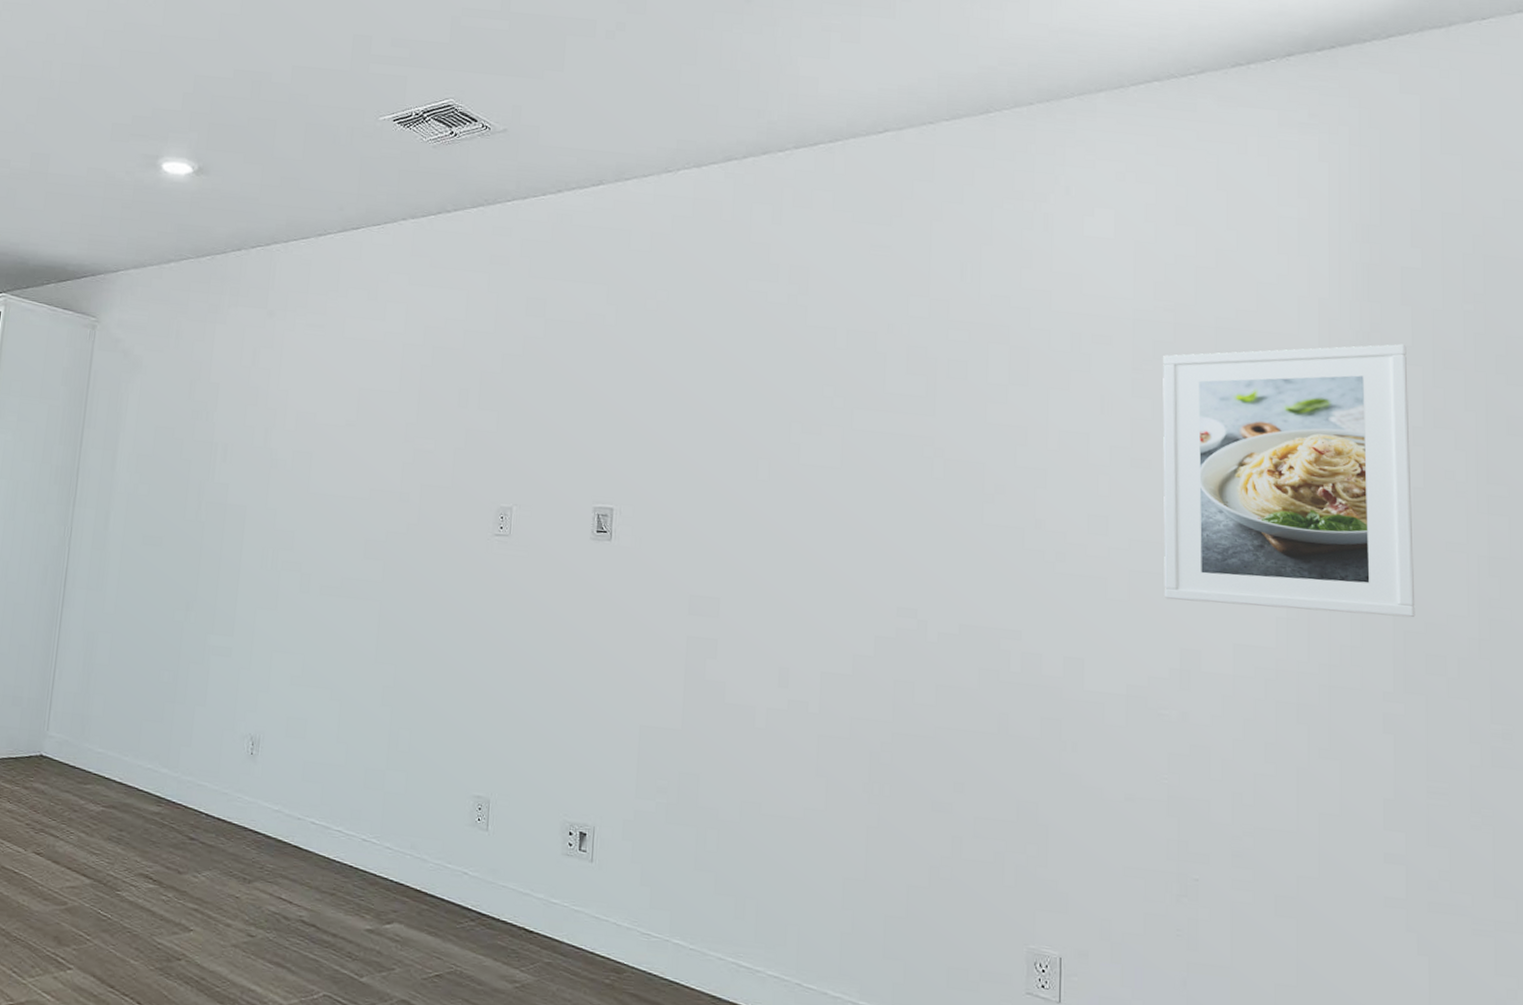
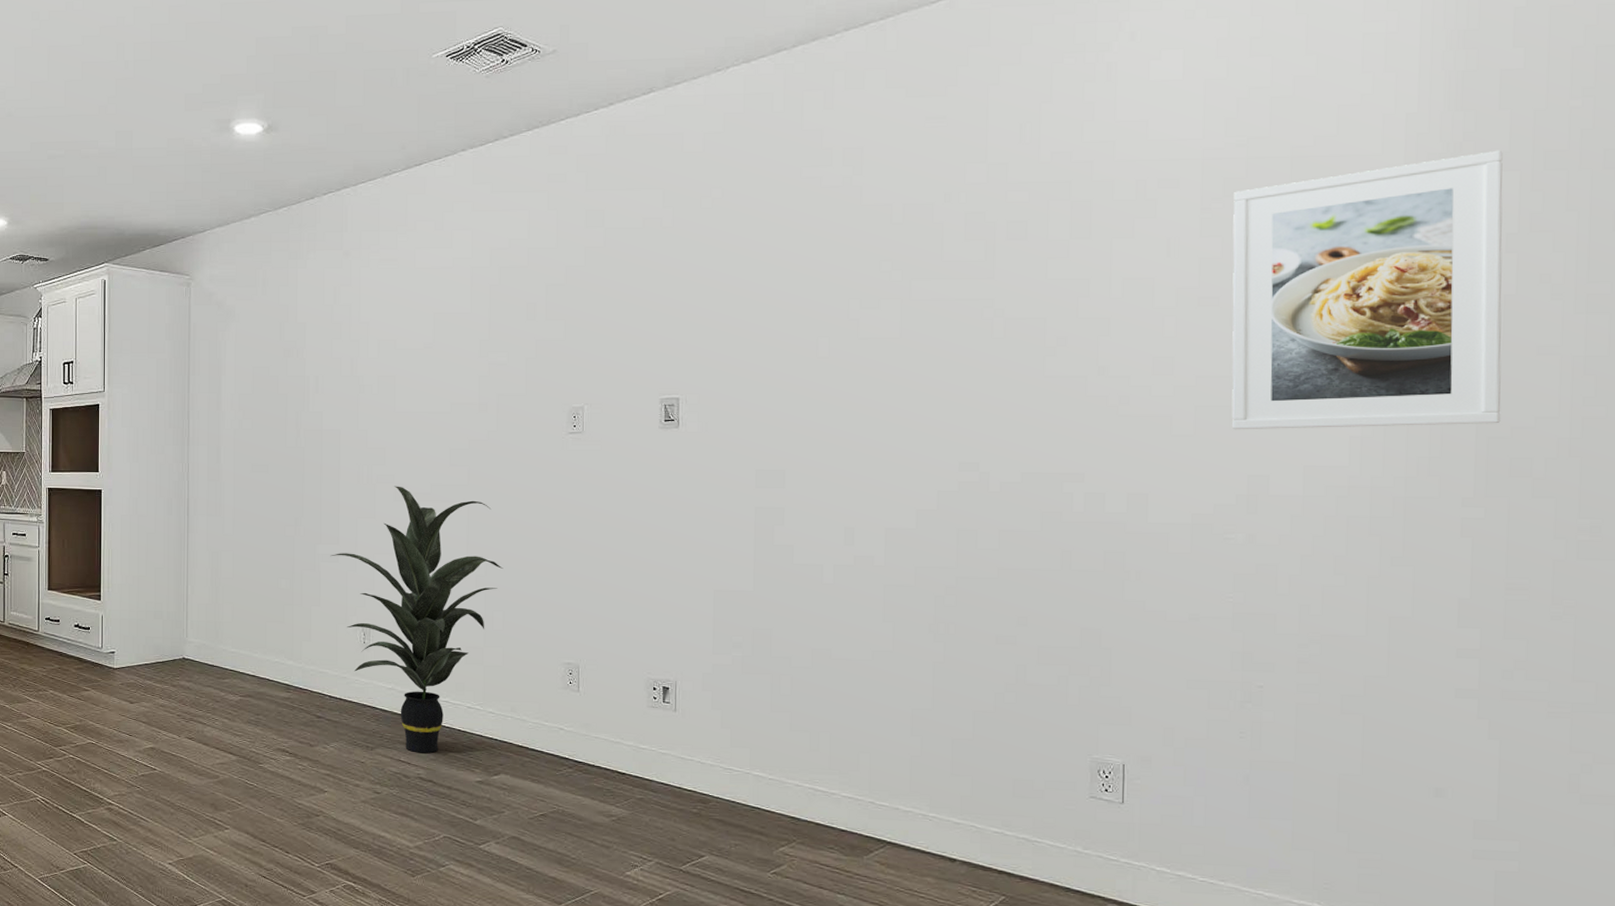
indoor plant: none [222,575,414,892] -> present [330,486,504,754]

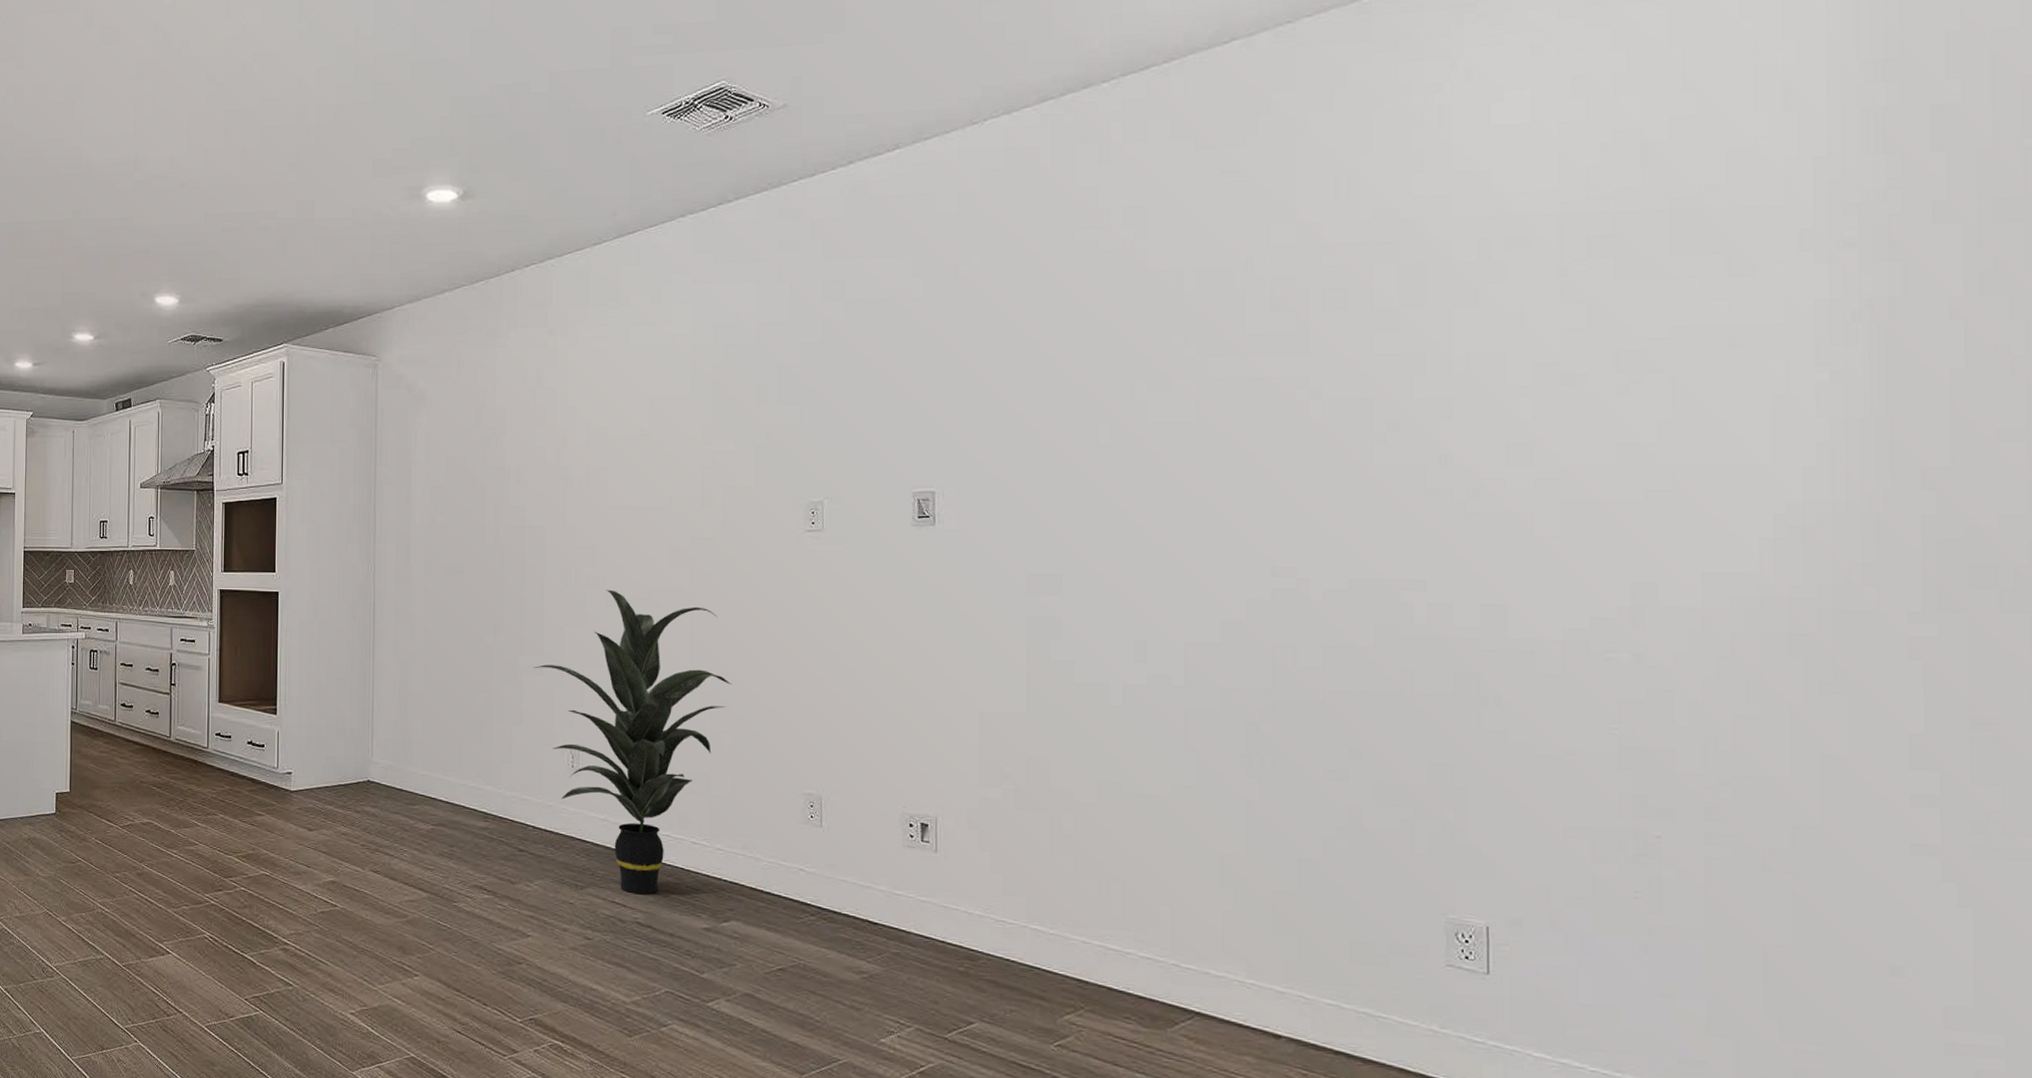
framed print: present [1231,150,1503,430] -> none [1600,198,1954,530]

